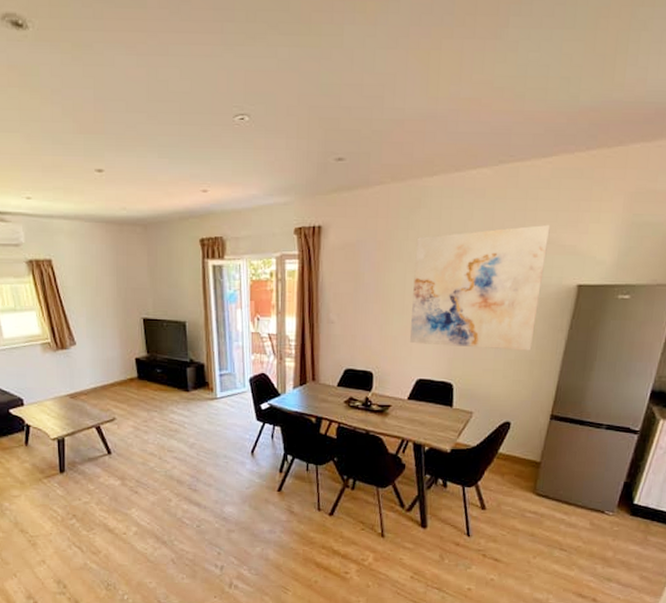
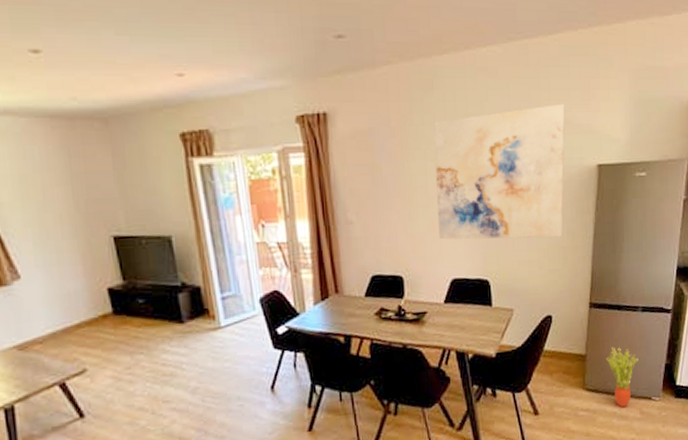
potted plant: none [561,458,596,517] -> present [606,347,639,408]

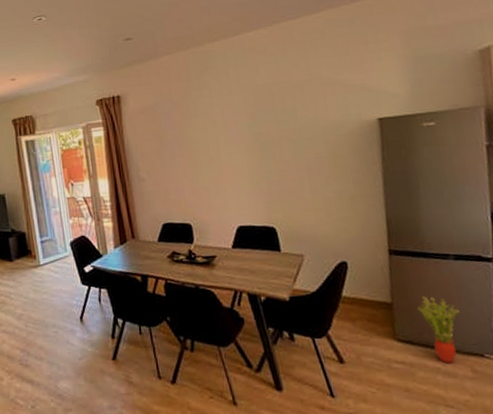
wall art: present [434,103,565,240] -> none [211,68,349,192]

